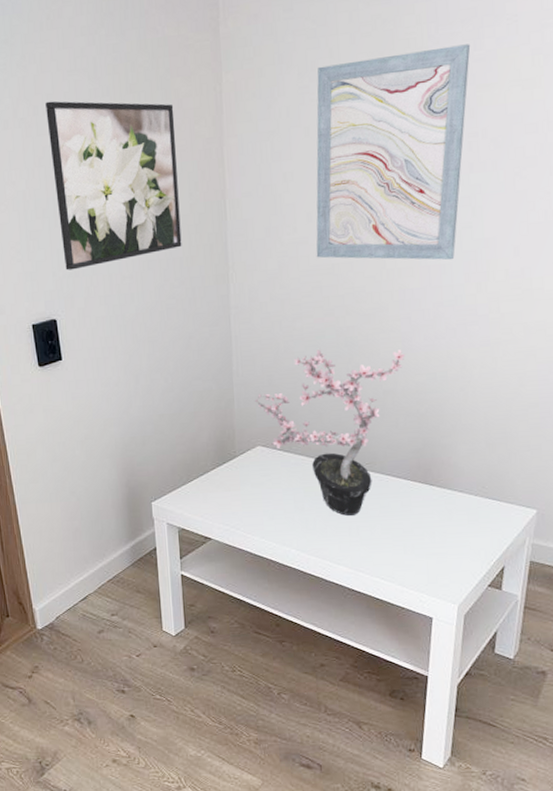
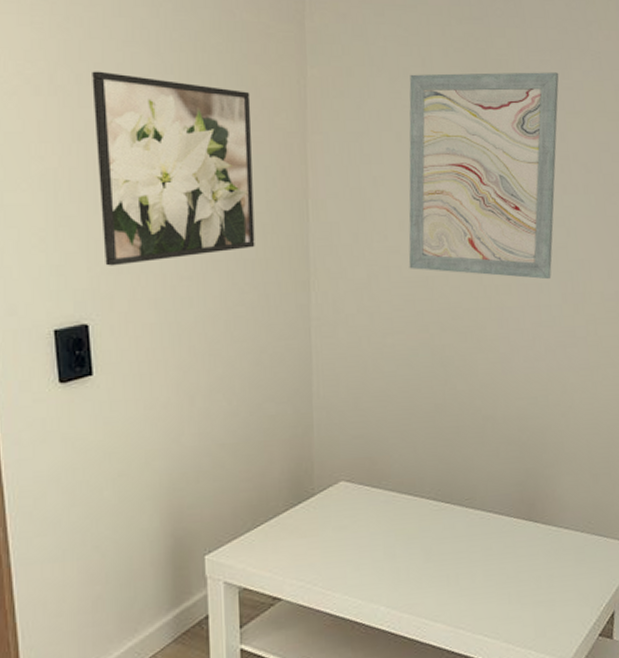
potted plant: present [254,349,405,516] -> none [337,369,505,562]

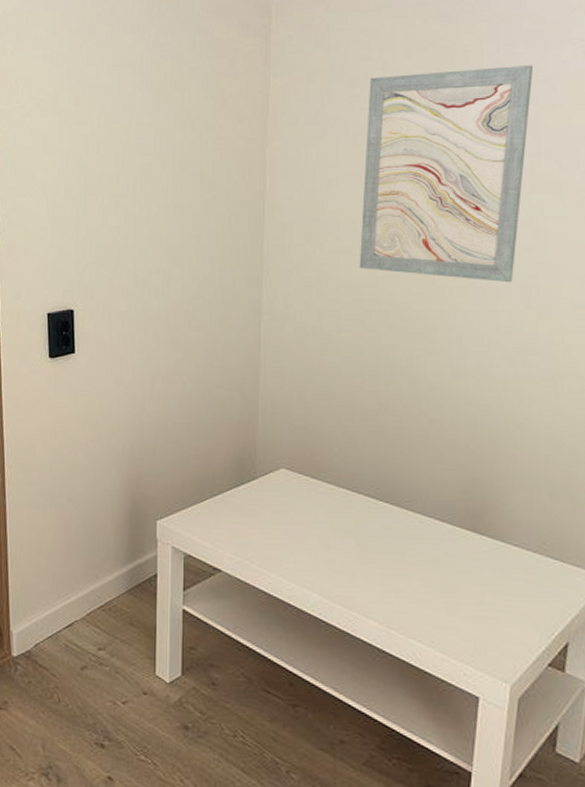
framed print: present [92,71,255,266] -> none [87,92,218,260]

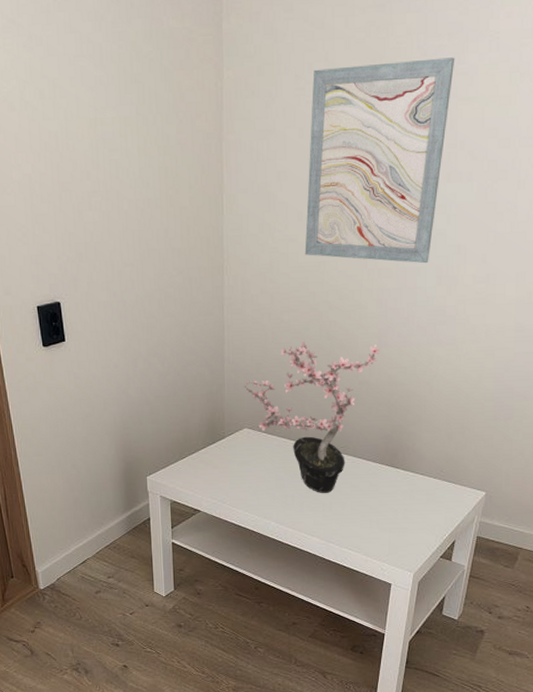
potted plant: none [281,367,455,561] -> present [243,341,380,493]

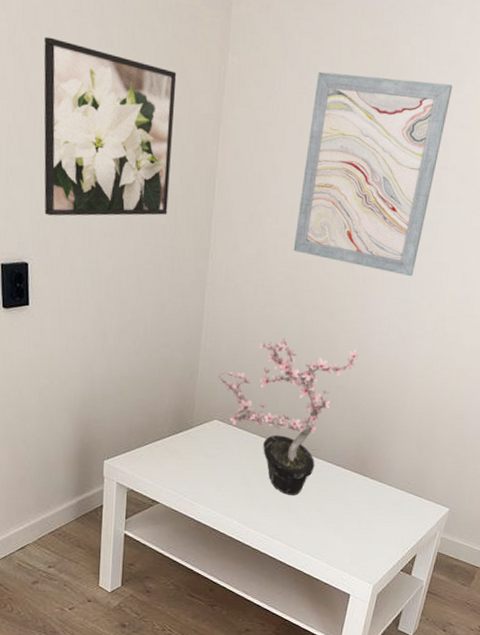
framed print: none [52,85,181,255] -> present [43,36,177,216]

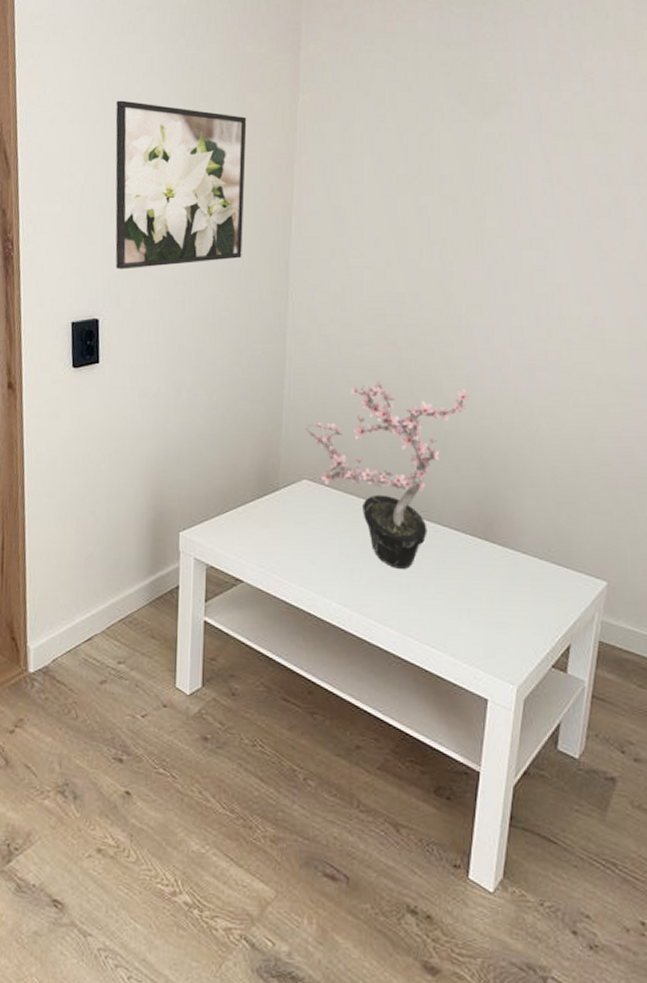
wall art: present [293,71,453,277] -> none [382,94,547,302]

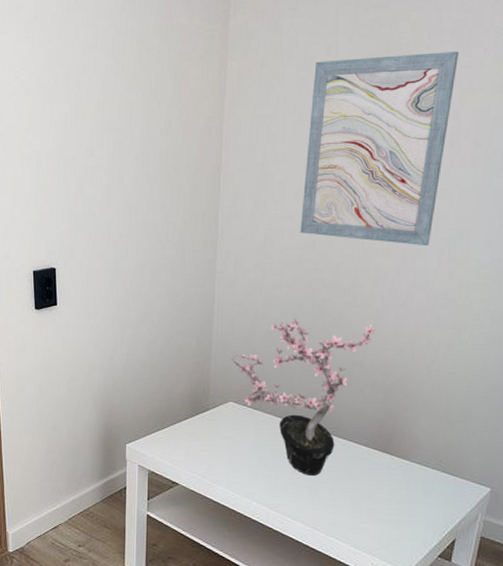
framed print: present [115,100,247,269] -> none [65,73,181,225]
wall art: none [382,94,547,302] -> present [300,51,459,246]

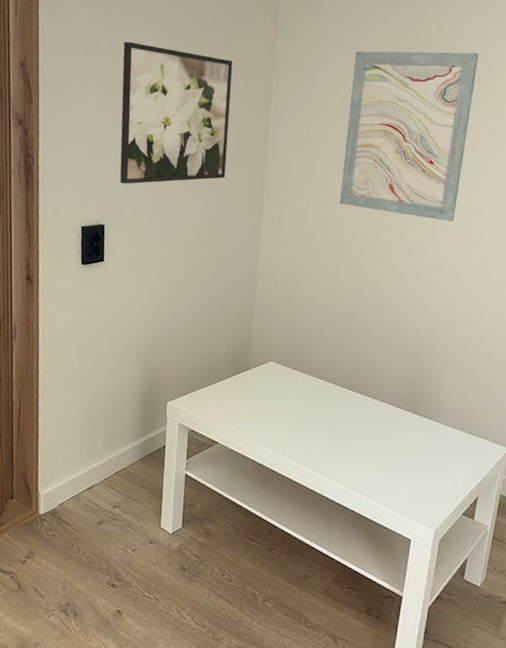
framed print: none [65,73,181,225] -> present [120,41,233,184]
potted plant: present [230,318,376,476] -> none [272,282,407,435]

